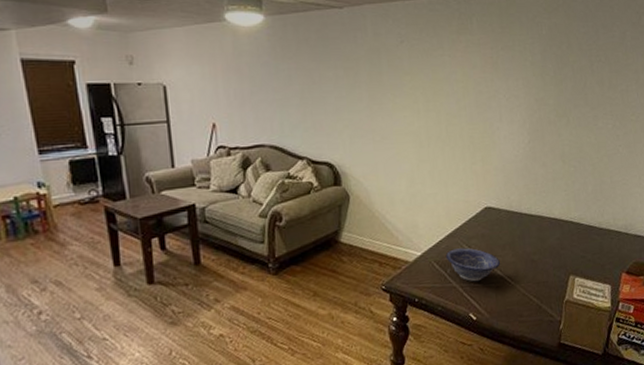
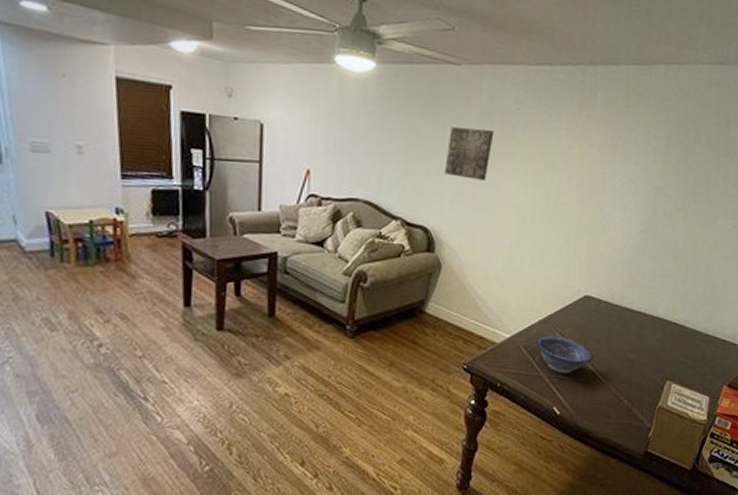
wall art: none [340,65,383,113] -> present [445,127,494,180]

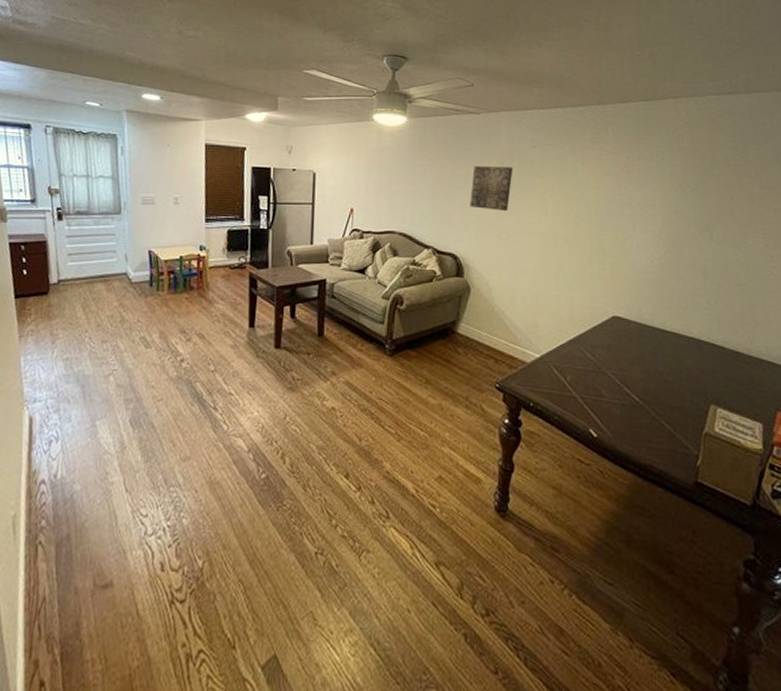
decorative bowl: present [535,336,593,374] -> none [566,356,627,395]

